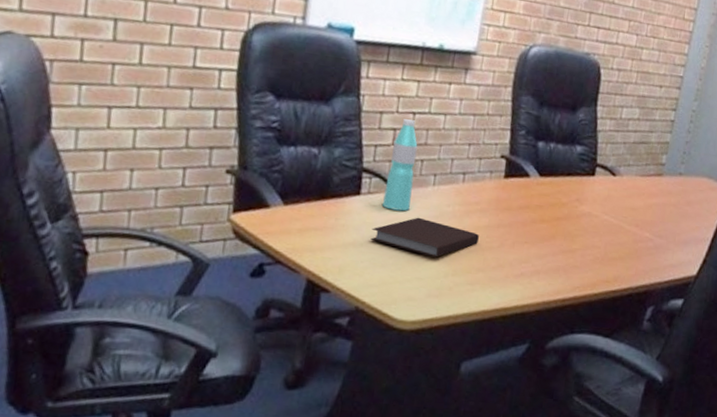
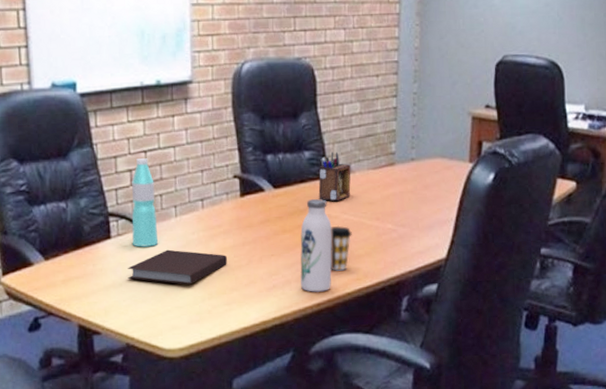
water bottle: none [549,194,591,288] -> present [300,199,333,292]
coffee cup: none [582,224,610,271] -> present [330,225,352,271]
desk organizer: none [583,151,620,201] -> present [318,151,351,202]

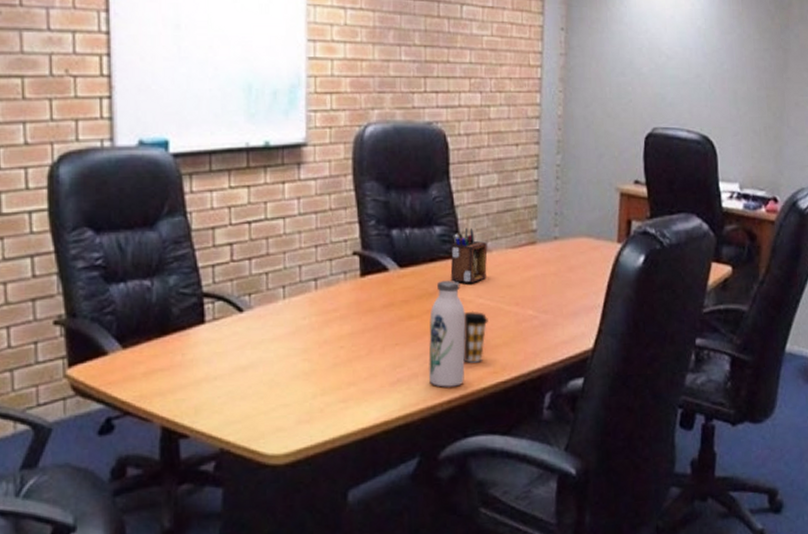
notebook: present [127,249,227,285] -> none [224,337,344,379]
water bottle: present [131,158,159,247] -> none [230,230,263,334]

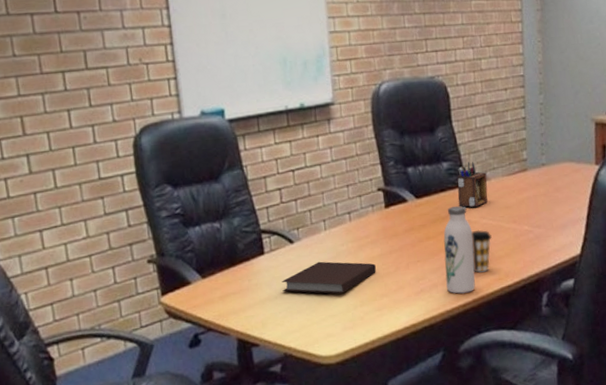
notebook: none [224,337,344,379] -> present [281,261,376,294]

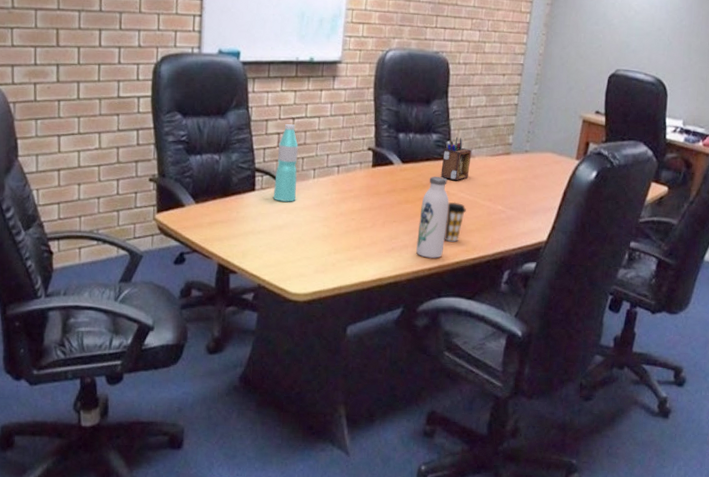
water bottle: none [281,177,310,261] -> present [273,124,298,202]
notebook: present [281,261,376,294] -> none [266,206,354,239]

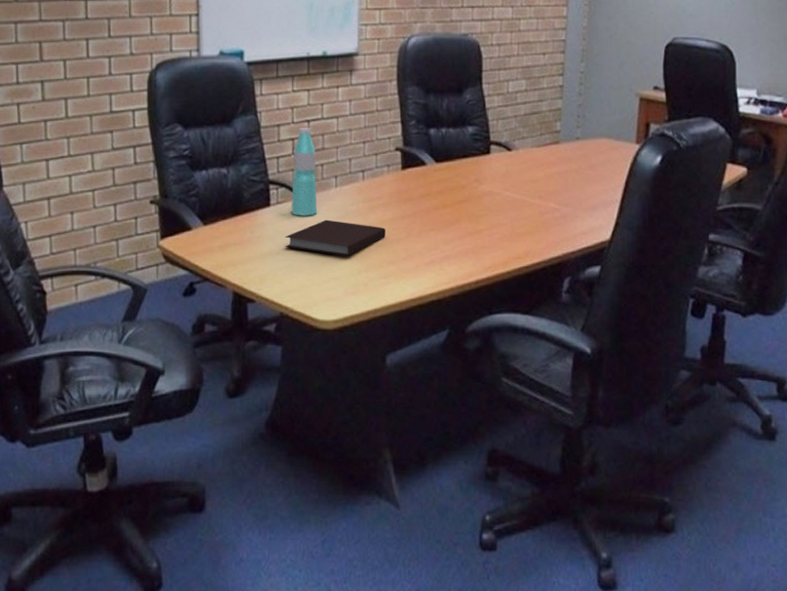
notebook: none [266,206,354,239] -> present [285,219,385,256]
water bottle: present [416,176,449,258] -> none [459,175,494,269]
desk organizer: present [440,137,472,181] -> none [481,128,515,178]
coffee cup: present [444,202,466,242] -> none [490,202,514,249]

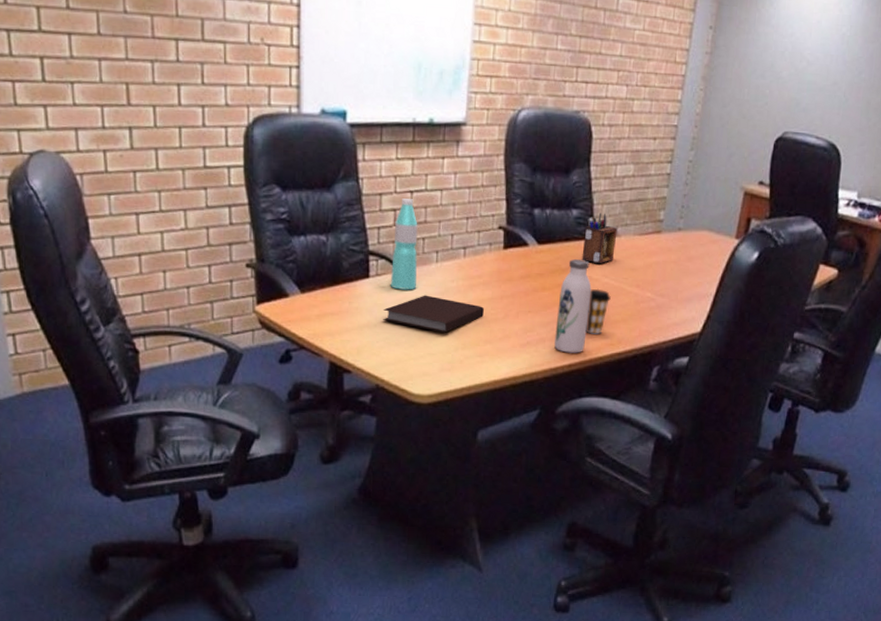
water bottle: none [459,175,494,269] -> present [554,259,592,353]
desk organizer: none [481,128,515,178] -> present [582,212,618,264]
coffee cup: none [490,202,514,249] -> present [585,288,611,334]

